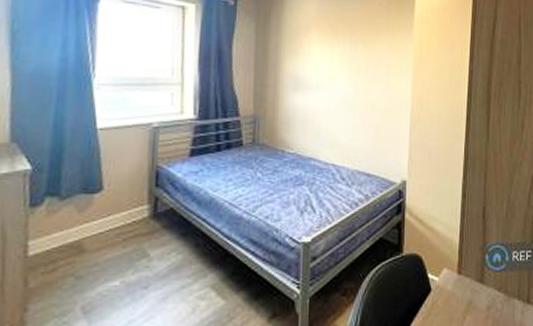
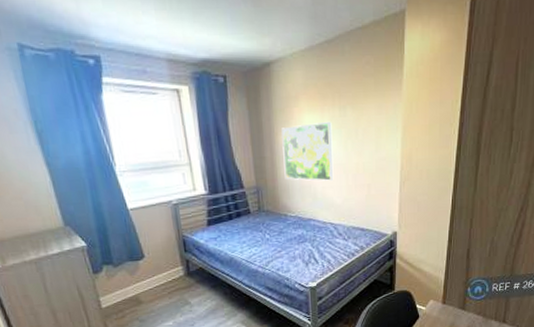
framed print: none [286,54,342,117] -> present [281,121,334,181]

